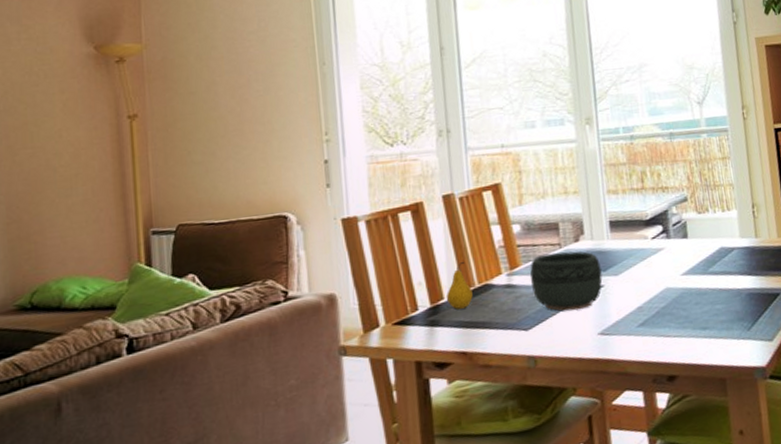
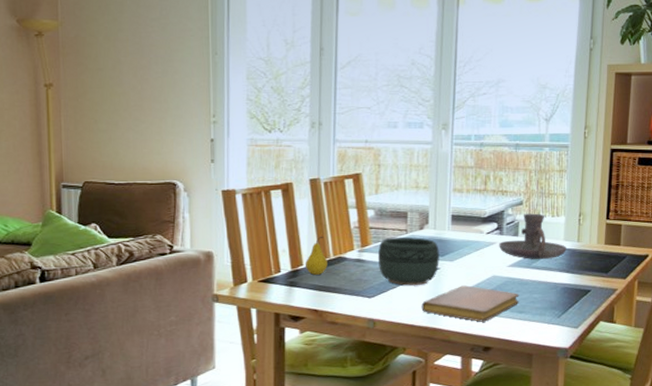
notebook: none [588,302,701,346] -> present [421,285,519,322]
candle holder: none [667,209,745,264] -> present [499,213,566,259]

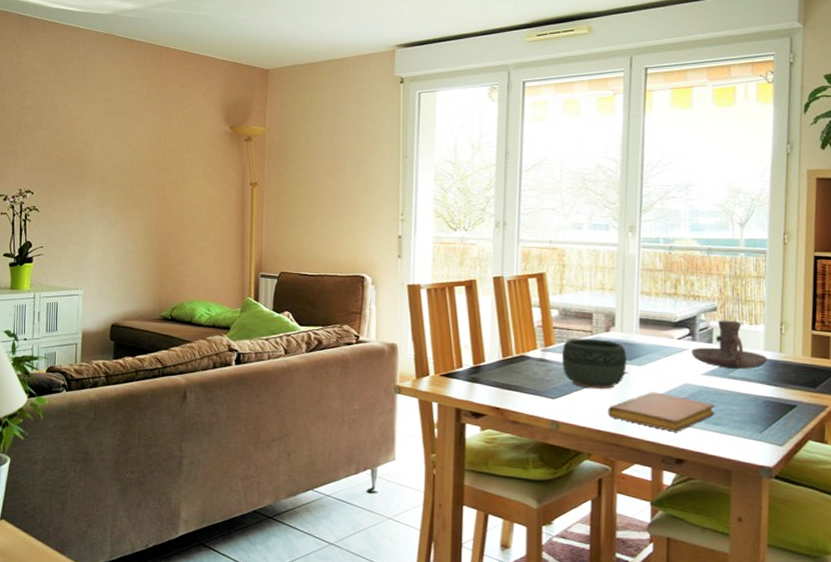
fruit: present [305,236,328,275] -> none [487,333,510,372]

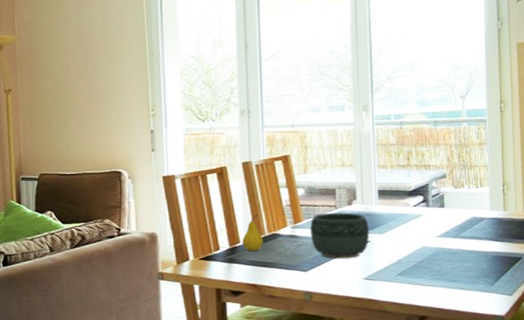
fruit: none [487,333,510,372] -> present [241,214,263,251]
notebook: present [608,392,715,432] -> none [355,256,451,292]
candle holder: present [691,320,767,369] -> none [426,185,493,230]

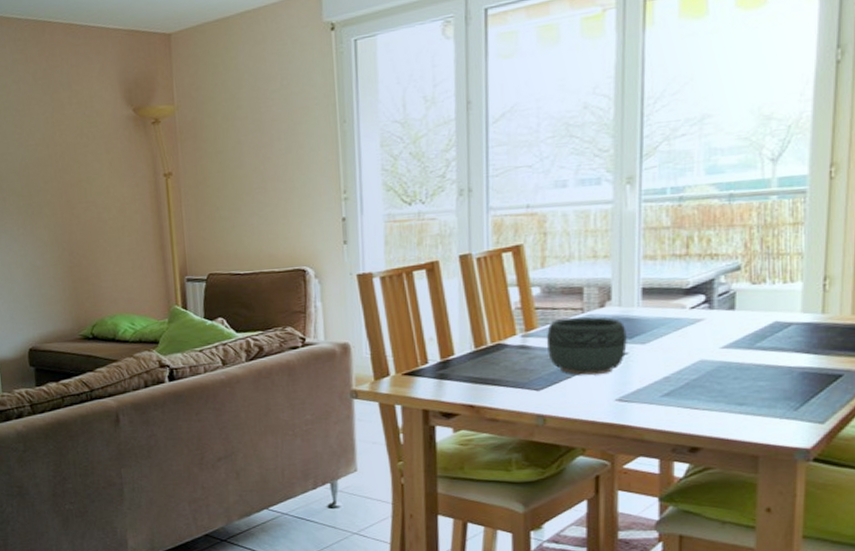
fruit: present [241,214,263,251] -> none [456,320,484,365]

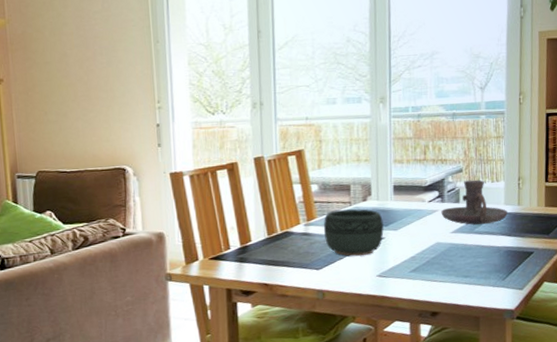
candle holder: none [708,280,805,338] -> present [441,179,508,225]

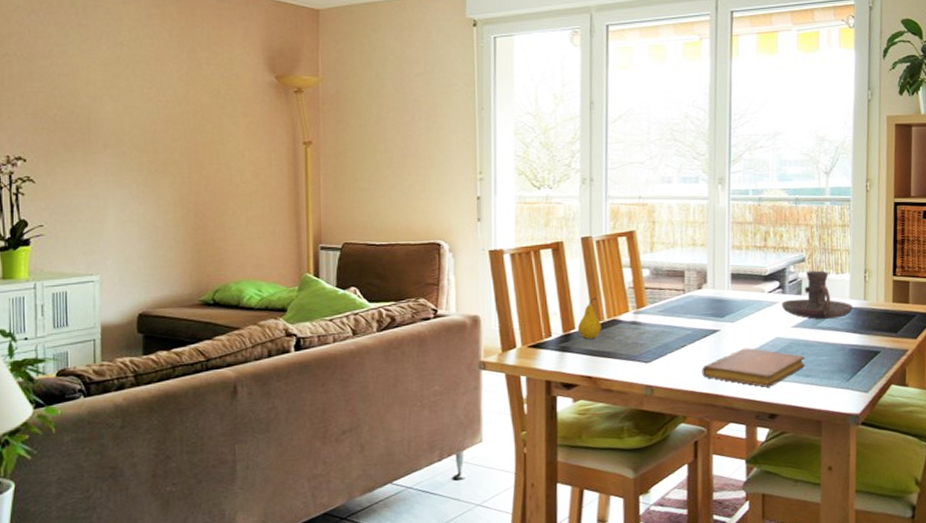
fruit: none [253,212,275,250] -> present [577,297,601,339]
bowl: present [323,209,384,256] -> none [654,297,720,349]
notebook: none [368,253,464,288] -> present [702,348,806,387]

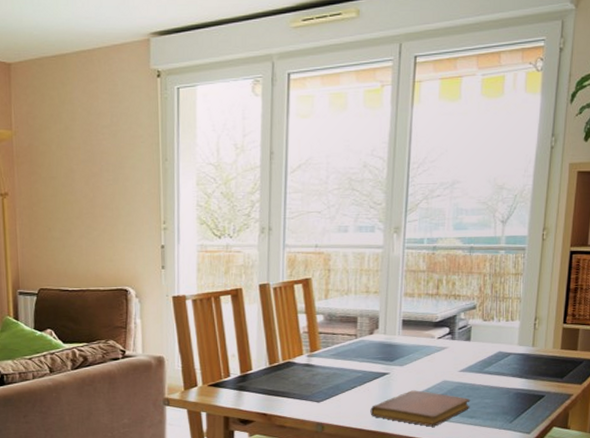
fruit: present [577,297,601,339] -> none [254,341,277,379]
candle holder: present [782,270,853,319] -> none [450,318,520,364]

